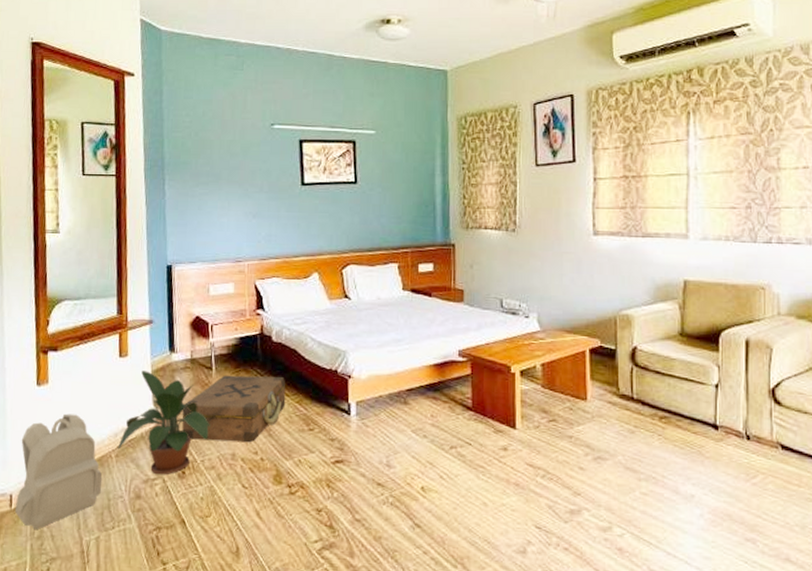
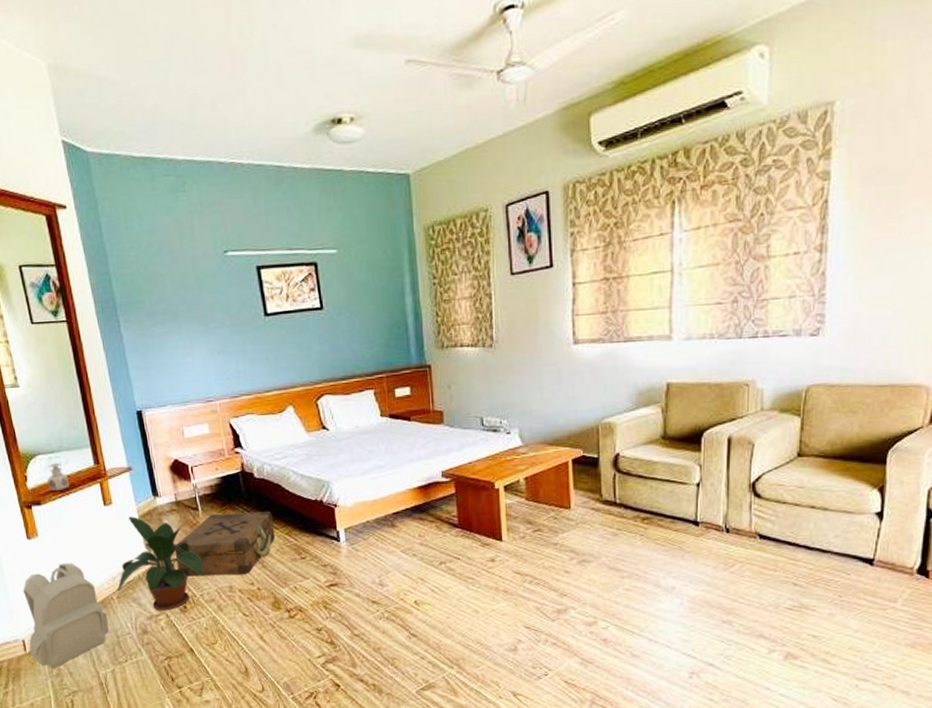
perfume bottle: none [68,309,89,339] -> present [47,462,69,492]

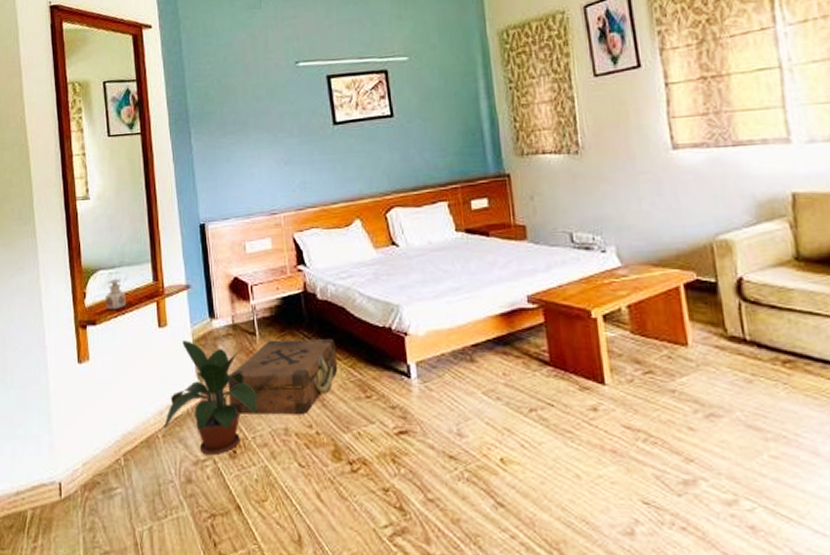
backpack: present [22,563,110,668] -> none [65,392,151,520]

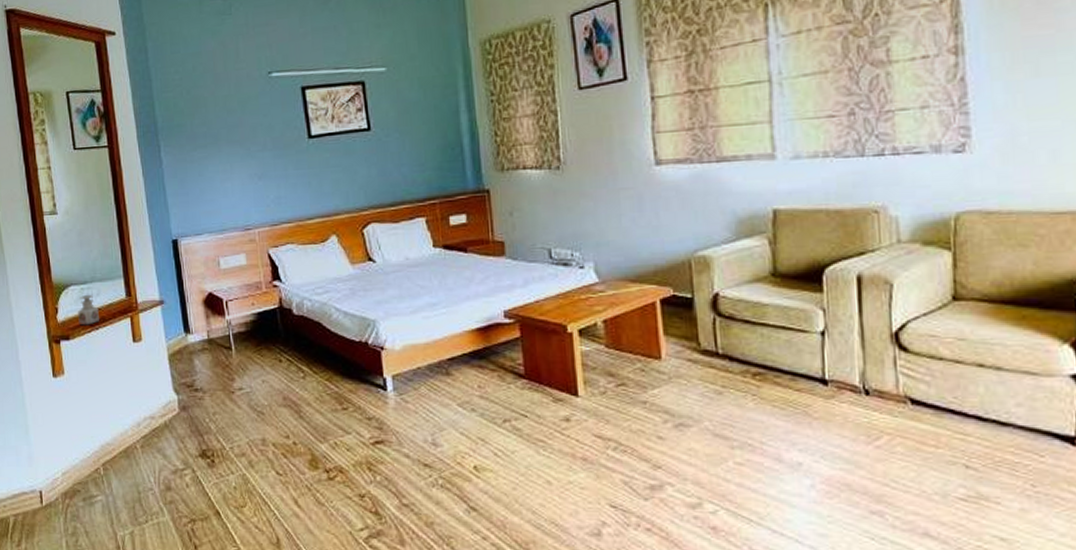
potted plant: present [164,340,260,456] -> none [142,355,237,465]
suitcase: present [228,338,338,415] -> none [204,352,314,426]

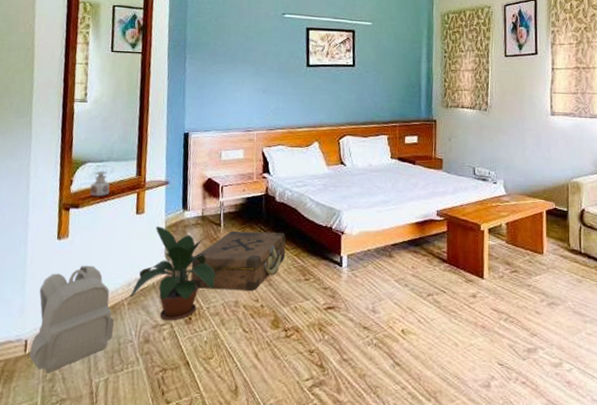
backpack: none [44,405,131,525] -> present [29,265,115,372]
potted plant: none [142,355,237,465] -> present [130,226,218,321]
suitcase: none [204,352,314,426] -> present [191,230,286,291]

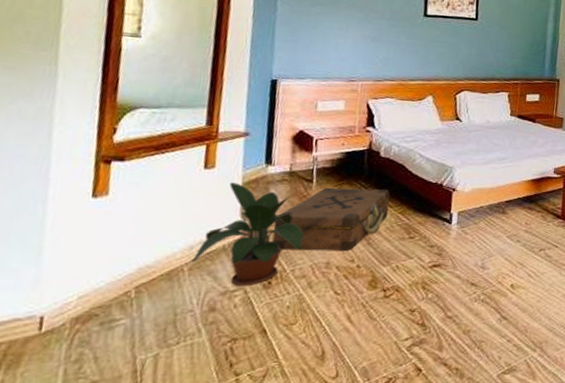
backpack: present [29,265,115,372] -> none [46,227,170,352]
perfume bottle: present [89,171,110,197] -> none [140,118,170,149]

